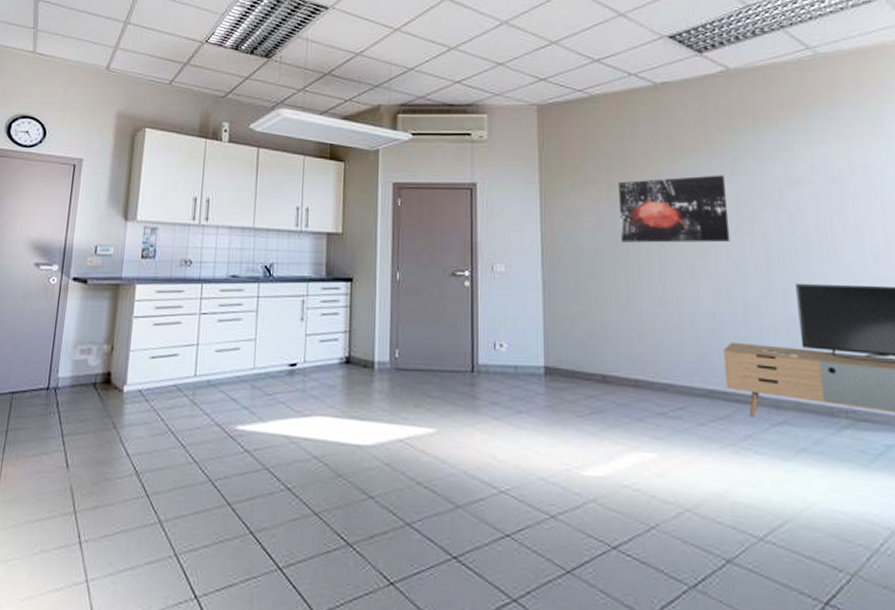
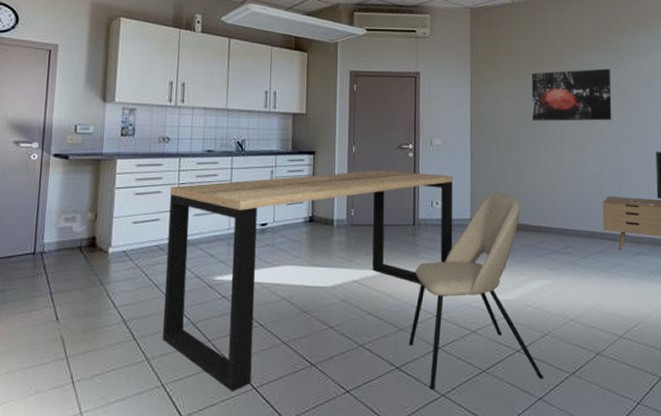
dining table: none [178,302,523,572] -> present [162,170,454,393]
dining chair: none [467,332,653,592] -> present [408,191,544,390]

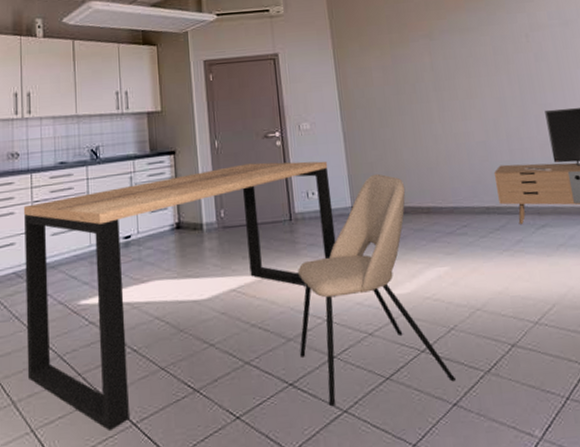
wall art: present [531,68,612,121] -> none [398,27,492,92]

